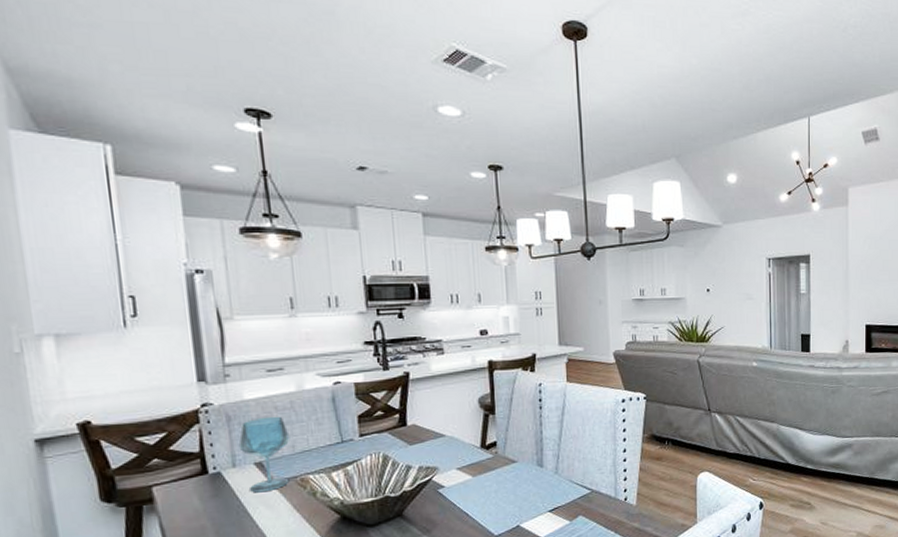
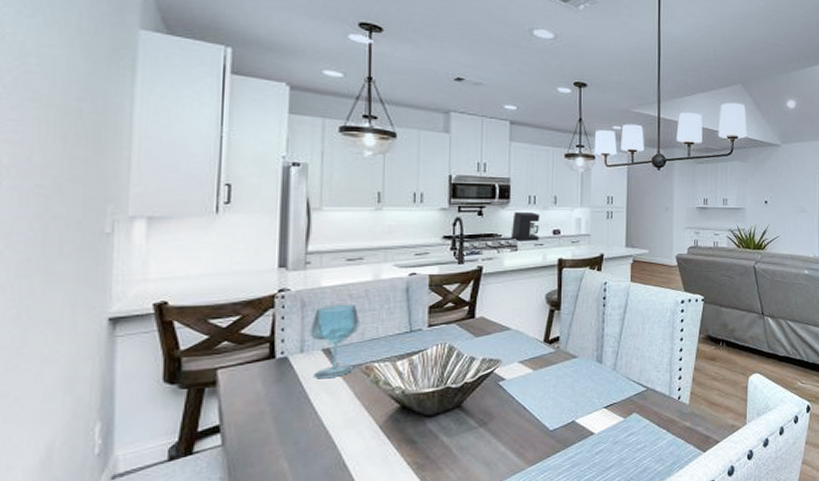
coffee maker: none [435,312,466,344] -> present [510,212,540,241]

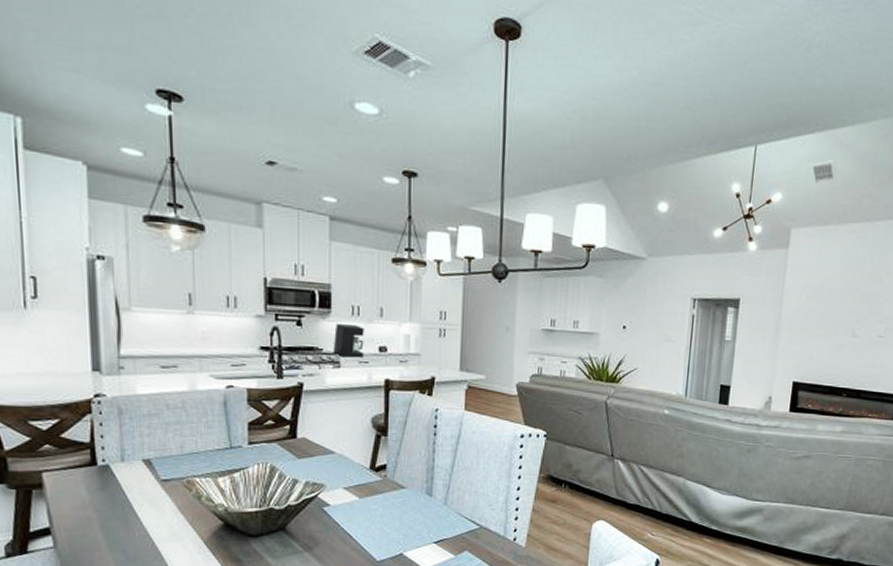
wine glass: present [309,304,361,379] -> none [128,414,180,490]

